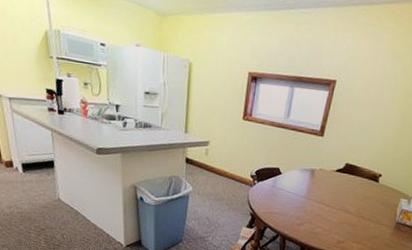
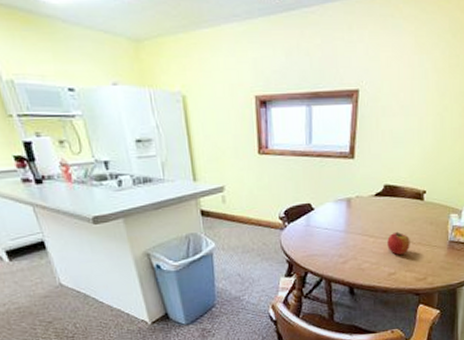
apple: none [340,205,362,227] -> present [387,231,410,255]

